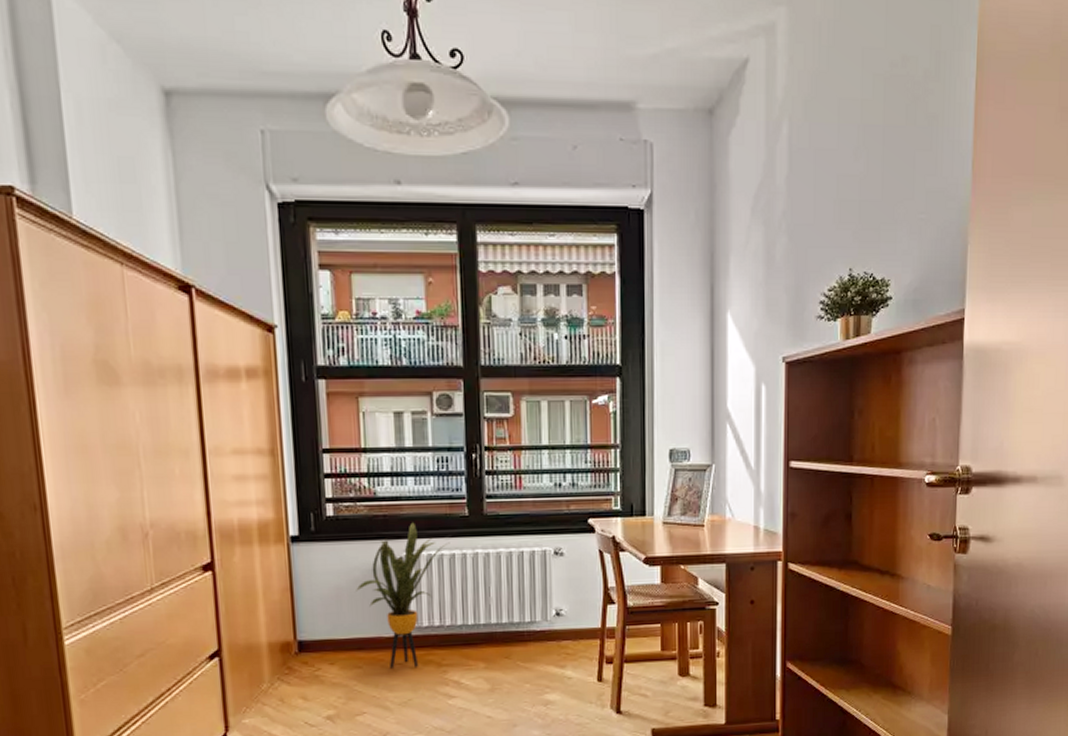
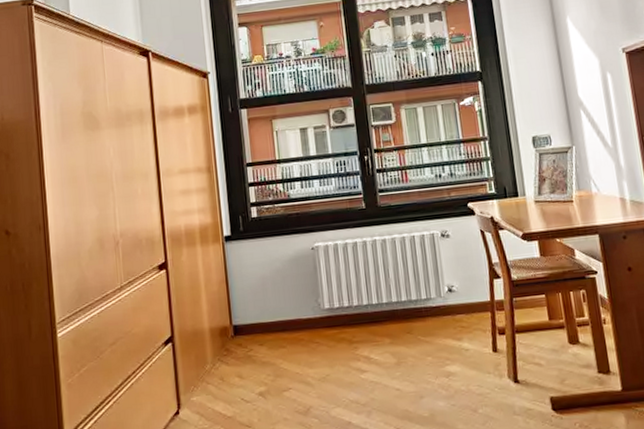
house plant: present [356,522,450,668] -> none [277,217,352,347]

